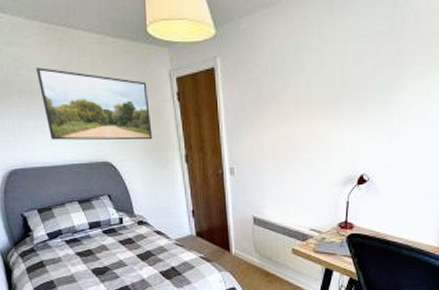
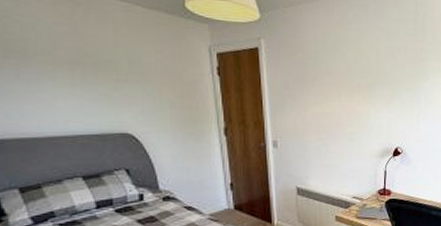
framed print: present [35,67,153,140] -> none [34,27,187,112]

